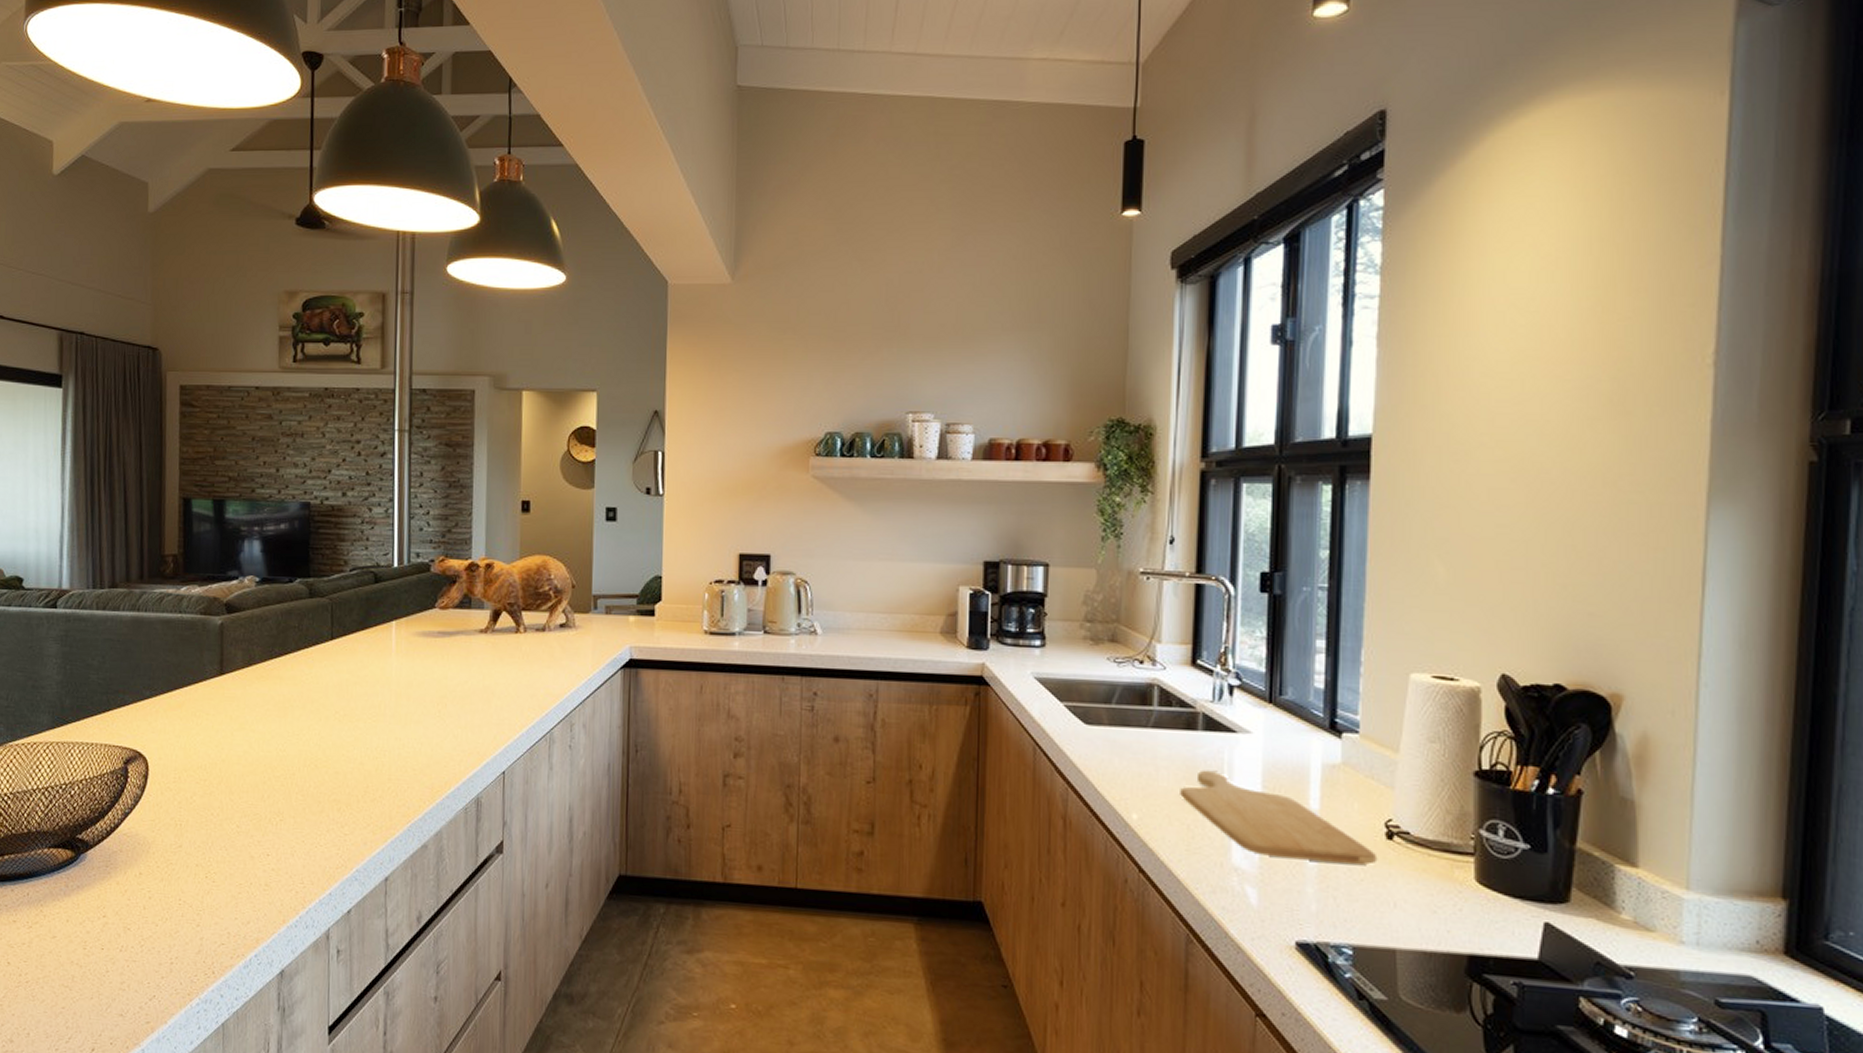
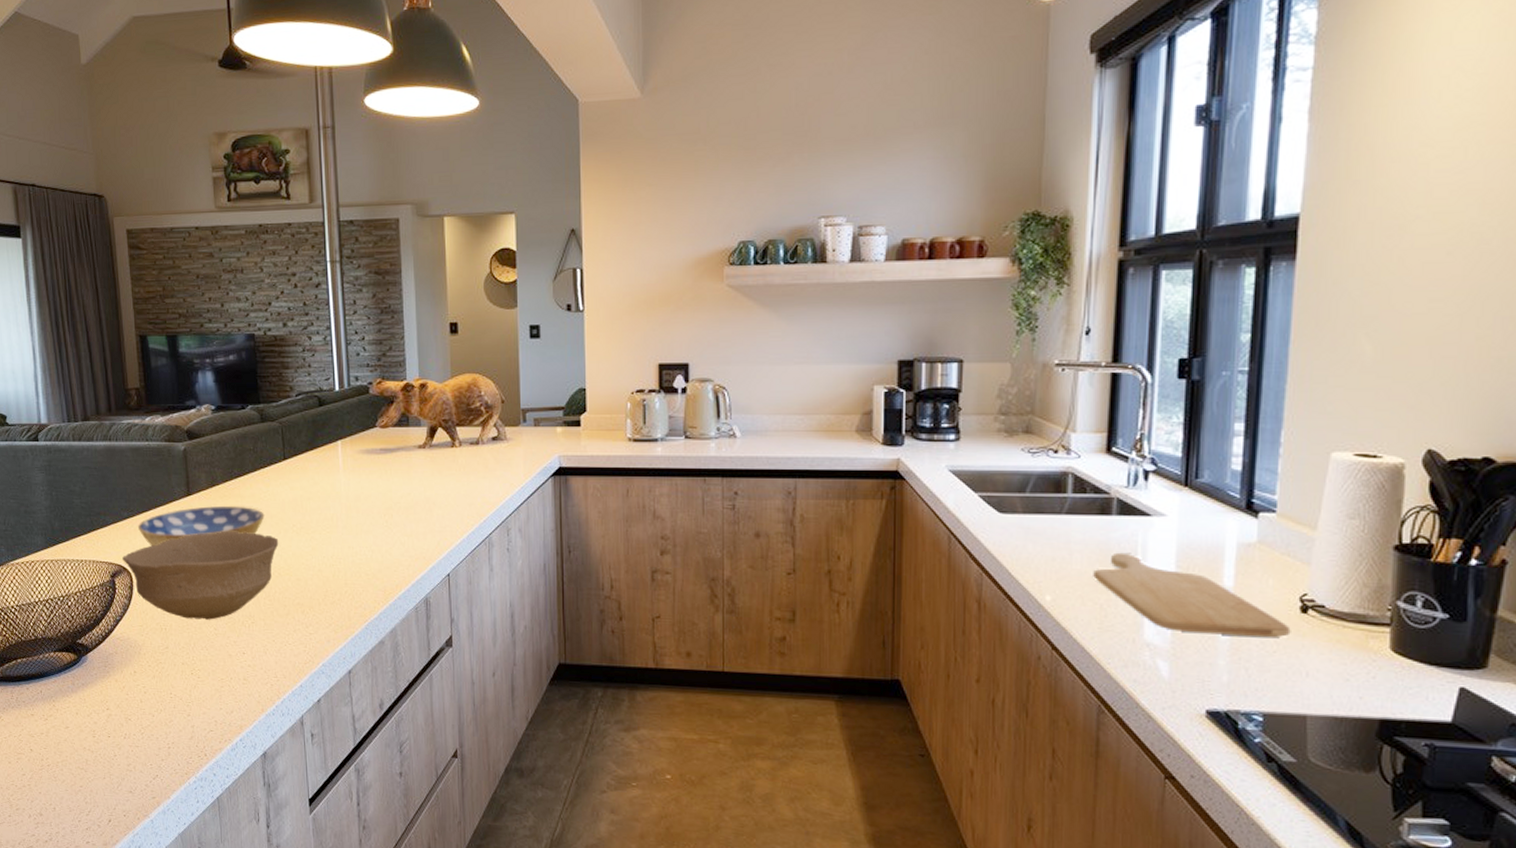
bowl: none [139,716,318,816] -> present [122,531,279,620]
bowl: none [160,687,305,731] -> present [137,505,265,547]

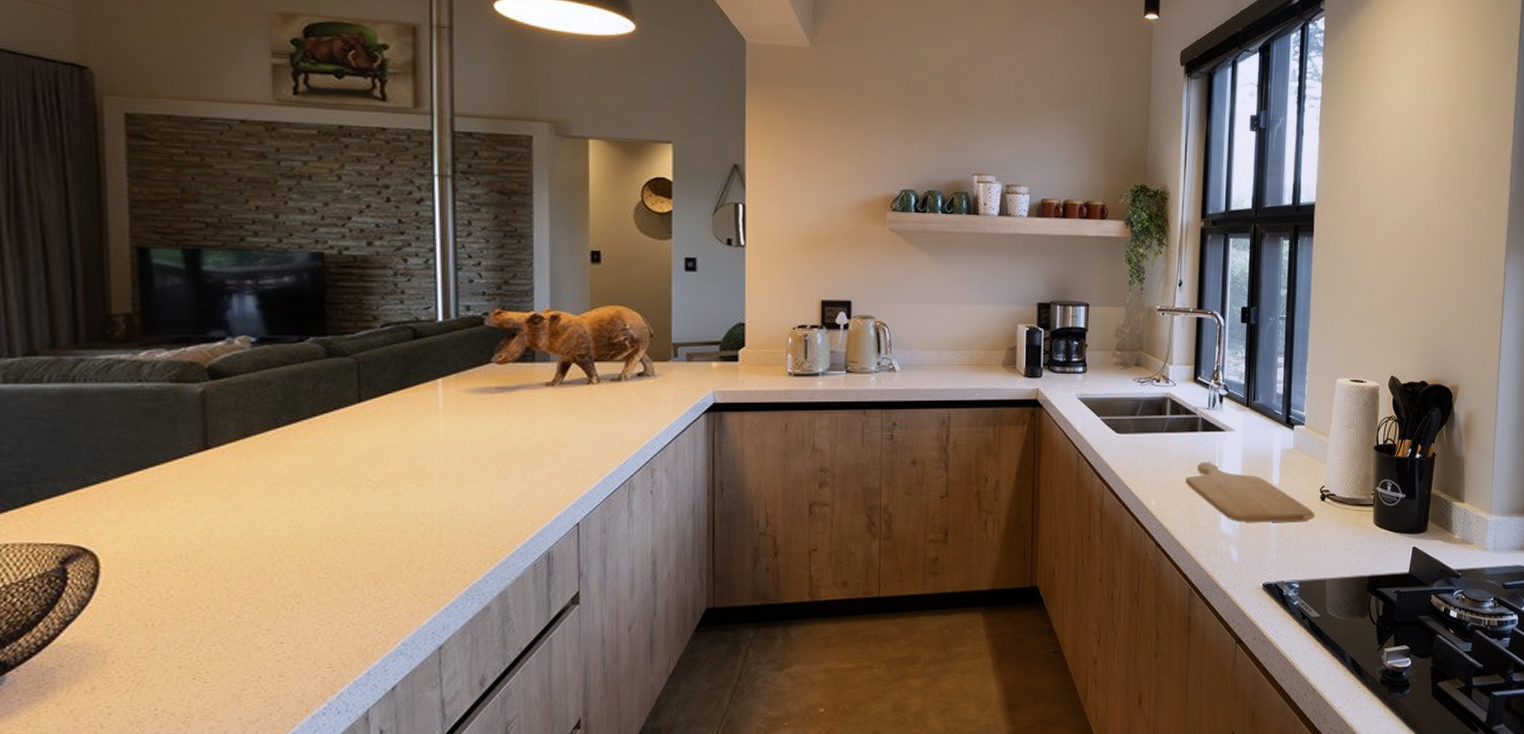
bowl: present [122,531,279,620] -> none [83,491,345,608]
bowl: present [137,505,265,547] -> none [113,460,325,518]

